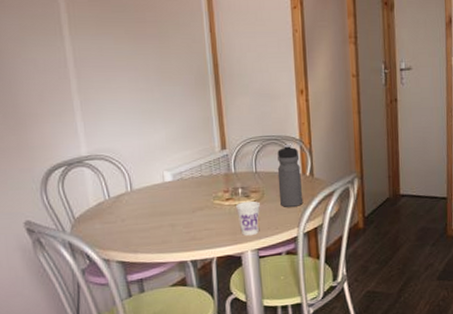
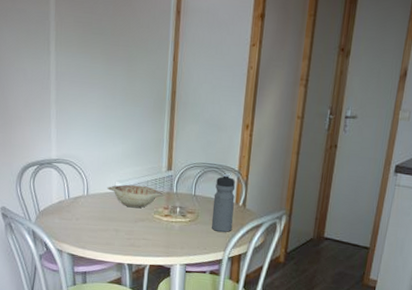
decorative bowl: none [153,170,222,197] -> present [106,184,165,208]
cup: present [235,200,260,236] -> none [171,220,194,252]

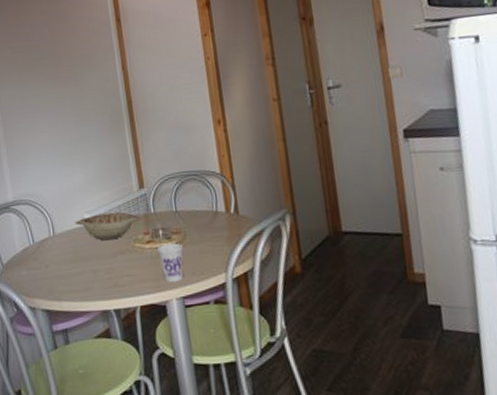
cup: none [171,220,194,252] -> present [156,243,184,283]
water bottle: present [211,174,236,233] -> none [197,180,229,250]

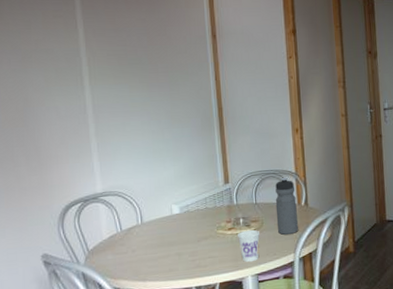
decorative bowl: present [74,212,142,241] -> none [162,203,225,228]
water bottle: none [197,180,229,250] -> present [275,178,298,235]

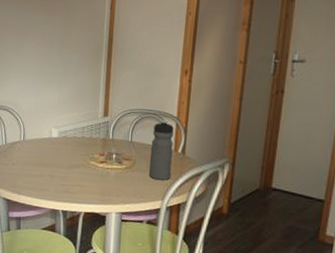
cup: present [237,229,260,263] -> none [107,166,130,200]

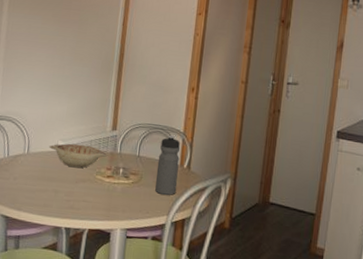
decorative bowl: none [42,130,101,154] -> present [48,143,108,168]

